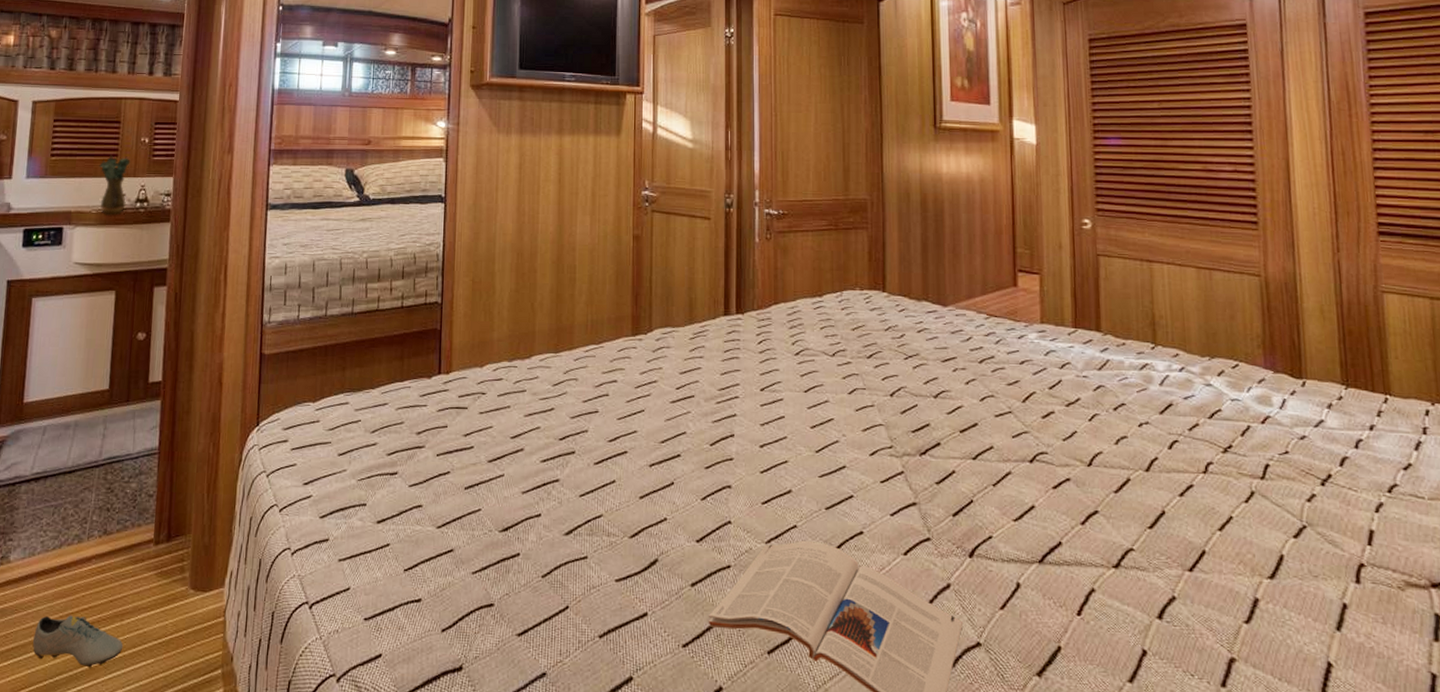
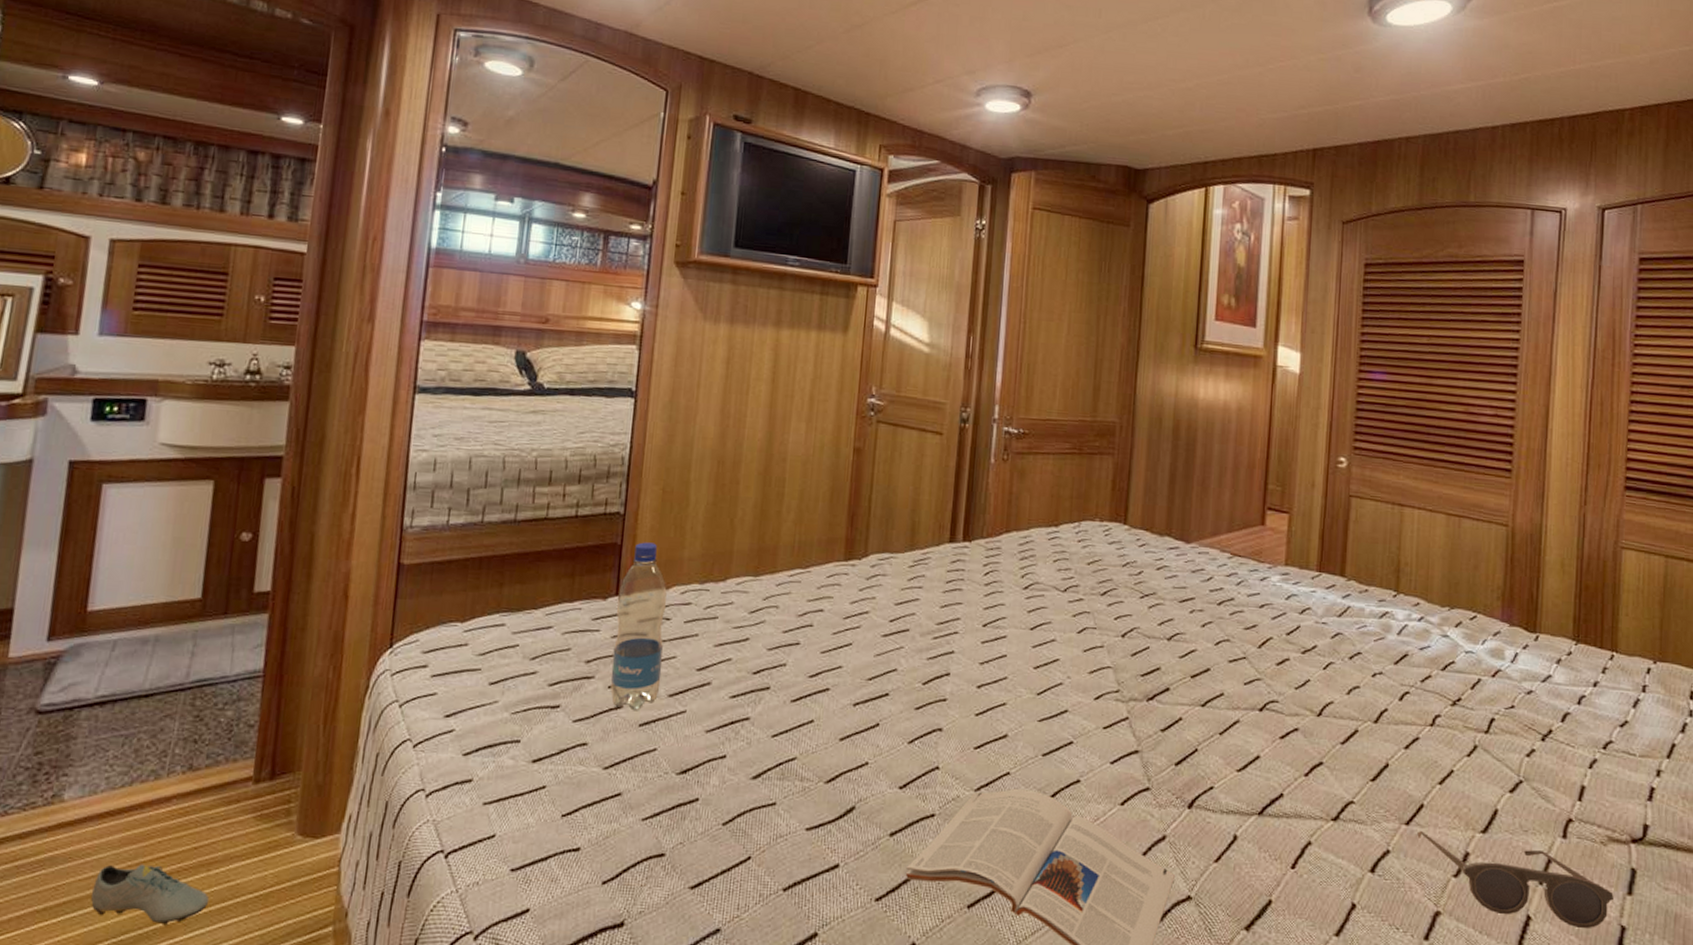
vase: present [99,155,131,217] -> none [197,313,240,390]
bottle: none [438,327,481,476] -> present [610,542,667,711]
eyeglasses: none [1202,577,1419,677] -> present [1417,831,1614,929]

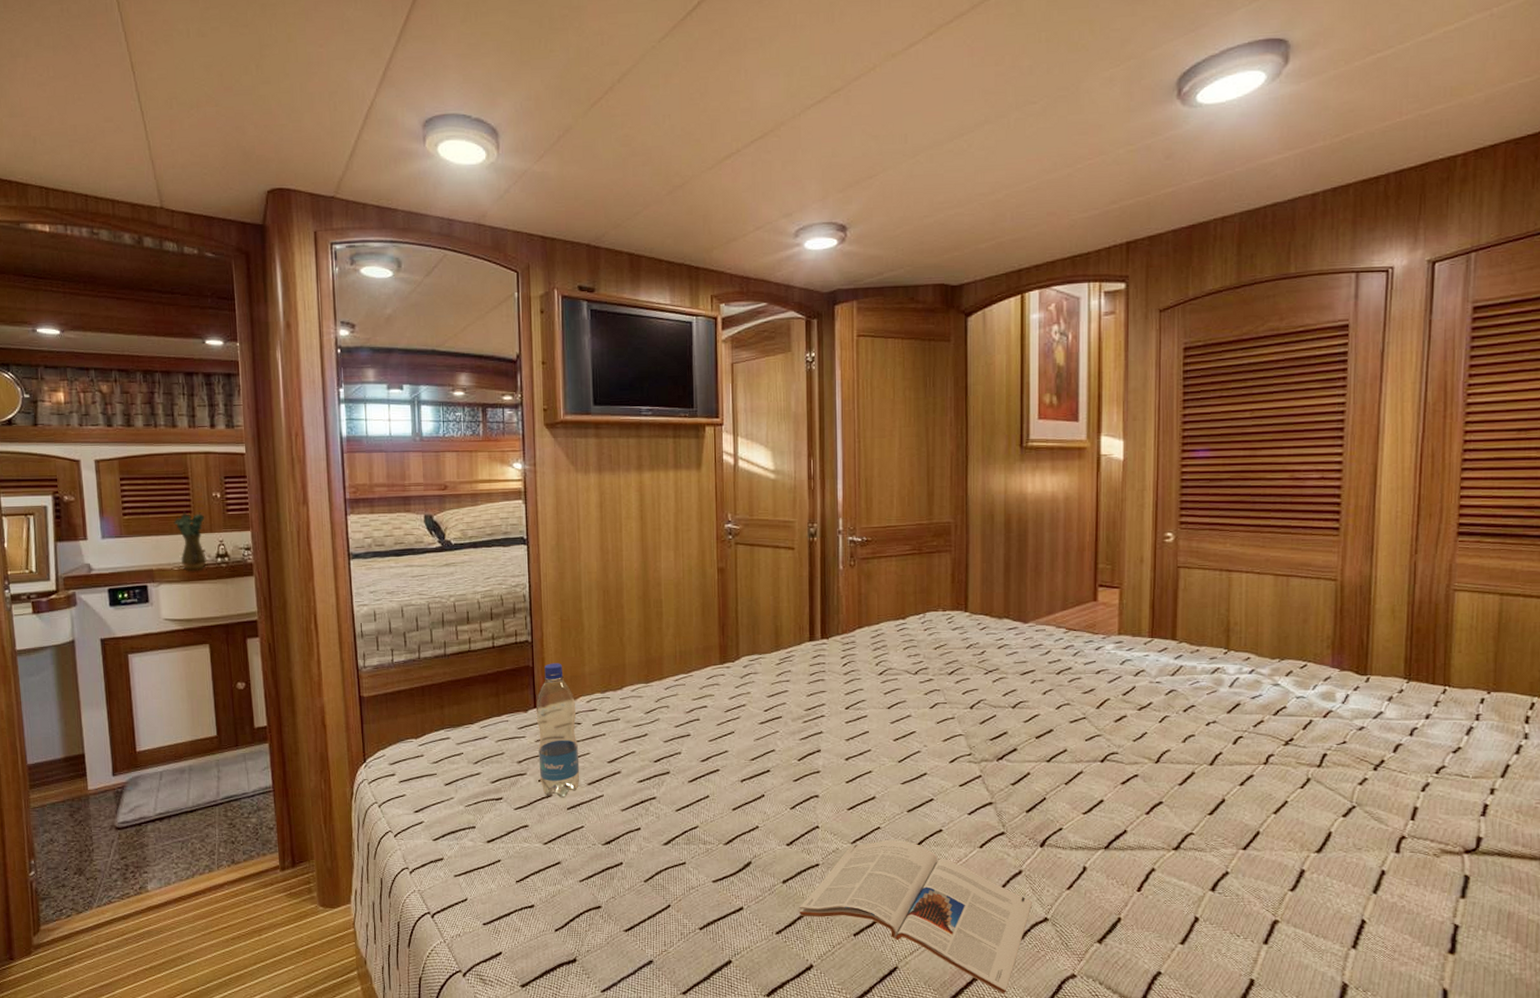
athletic shoe: present [90,864,210,927] -> none [180,933,265,977]
vase: none [197,313,240,390] -> present [174,511,207,573]
eyeglasses: present [1417,831,1614,929] -> none [1254,854,1447,929]

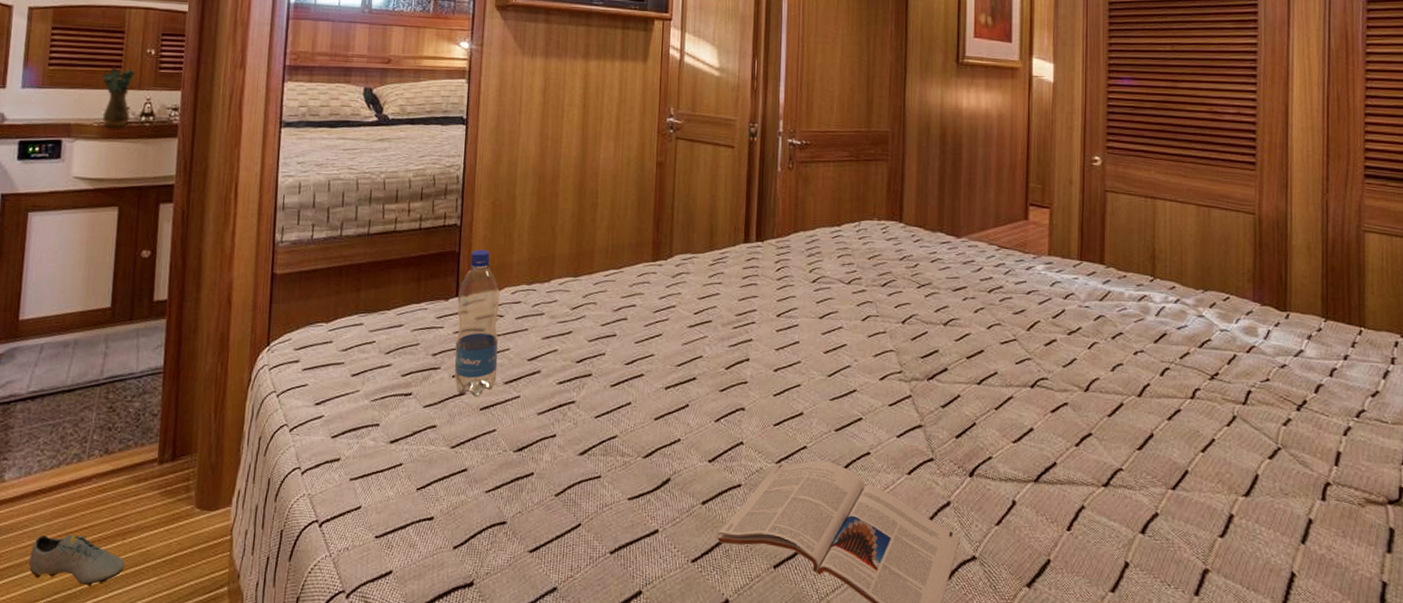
athletic shoe: none [180,933,265,977] -> present [28,534,125,588]

